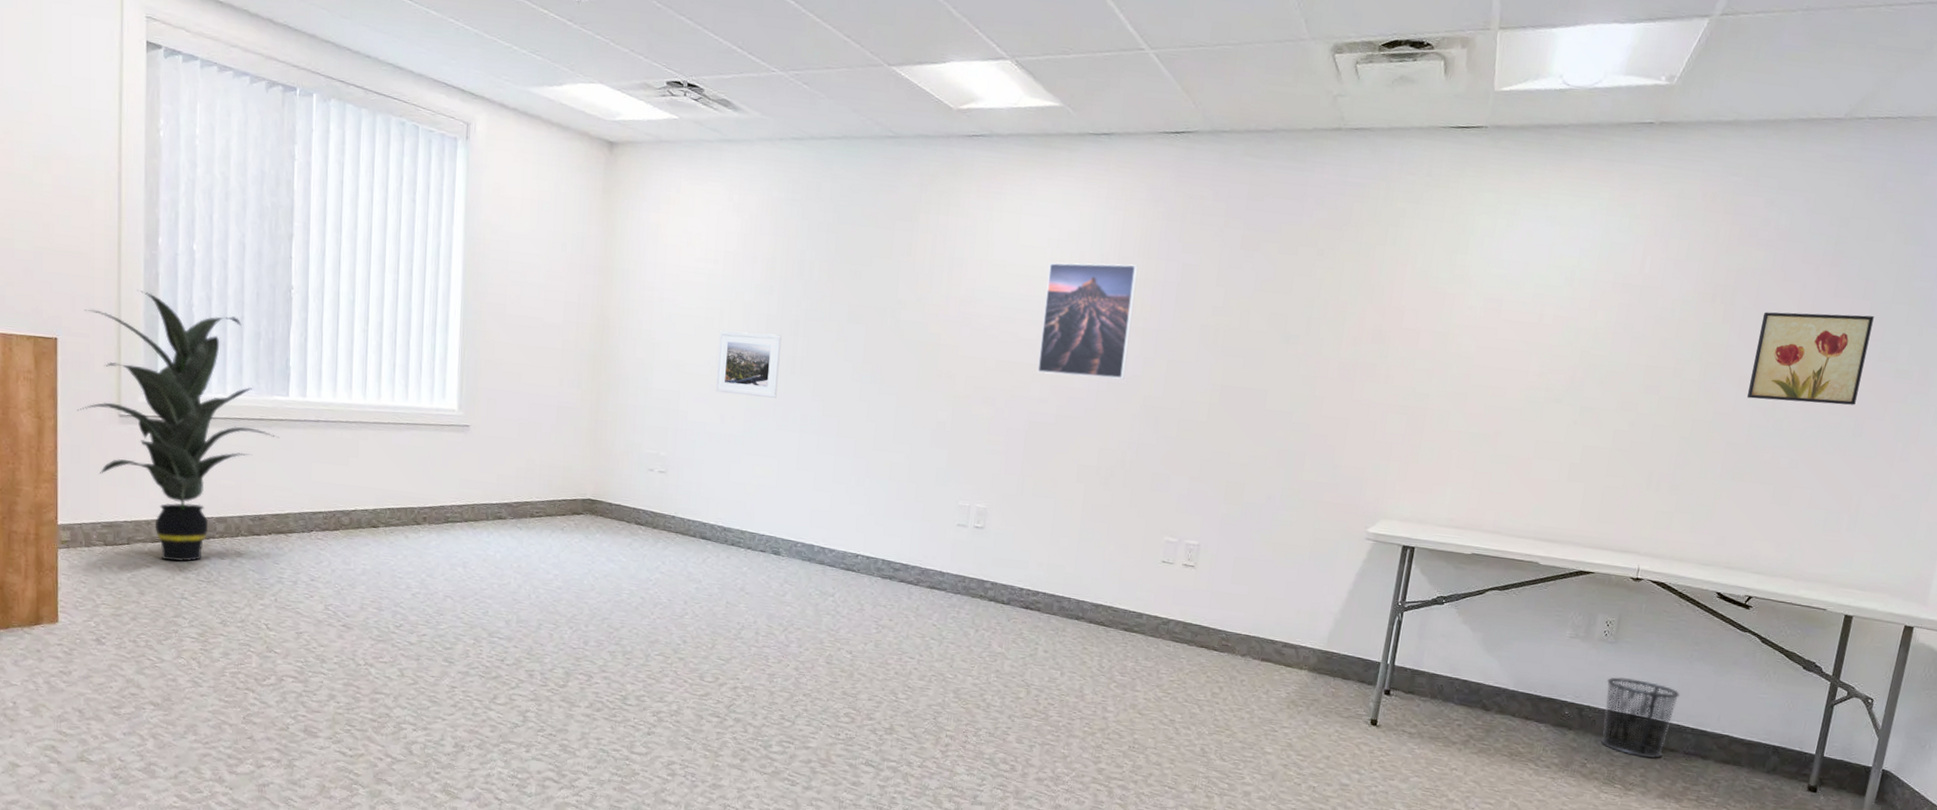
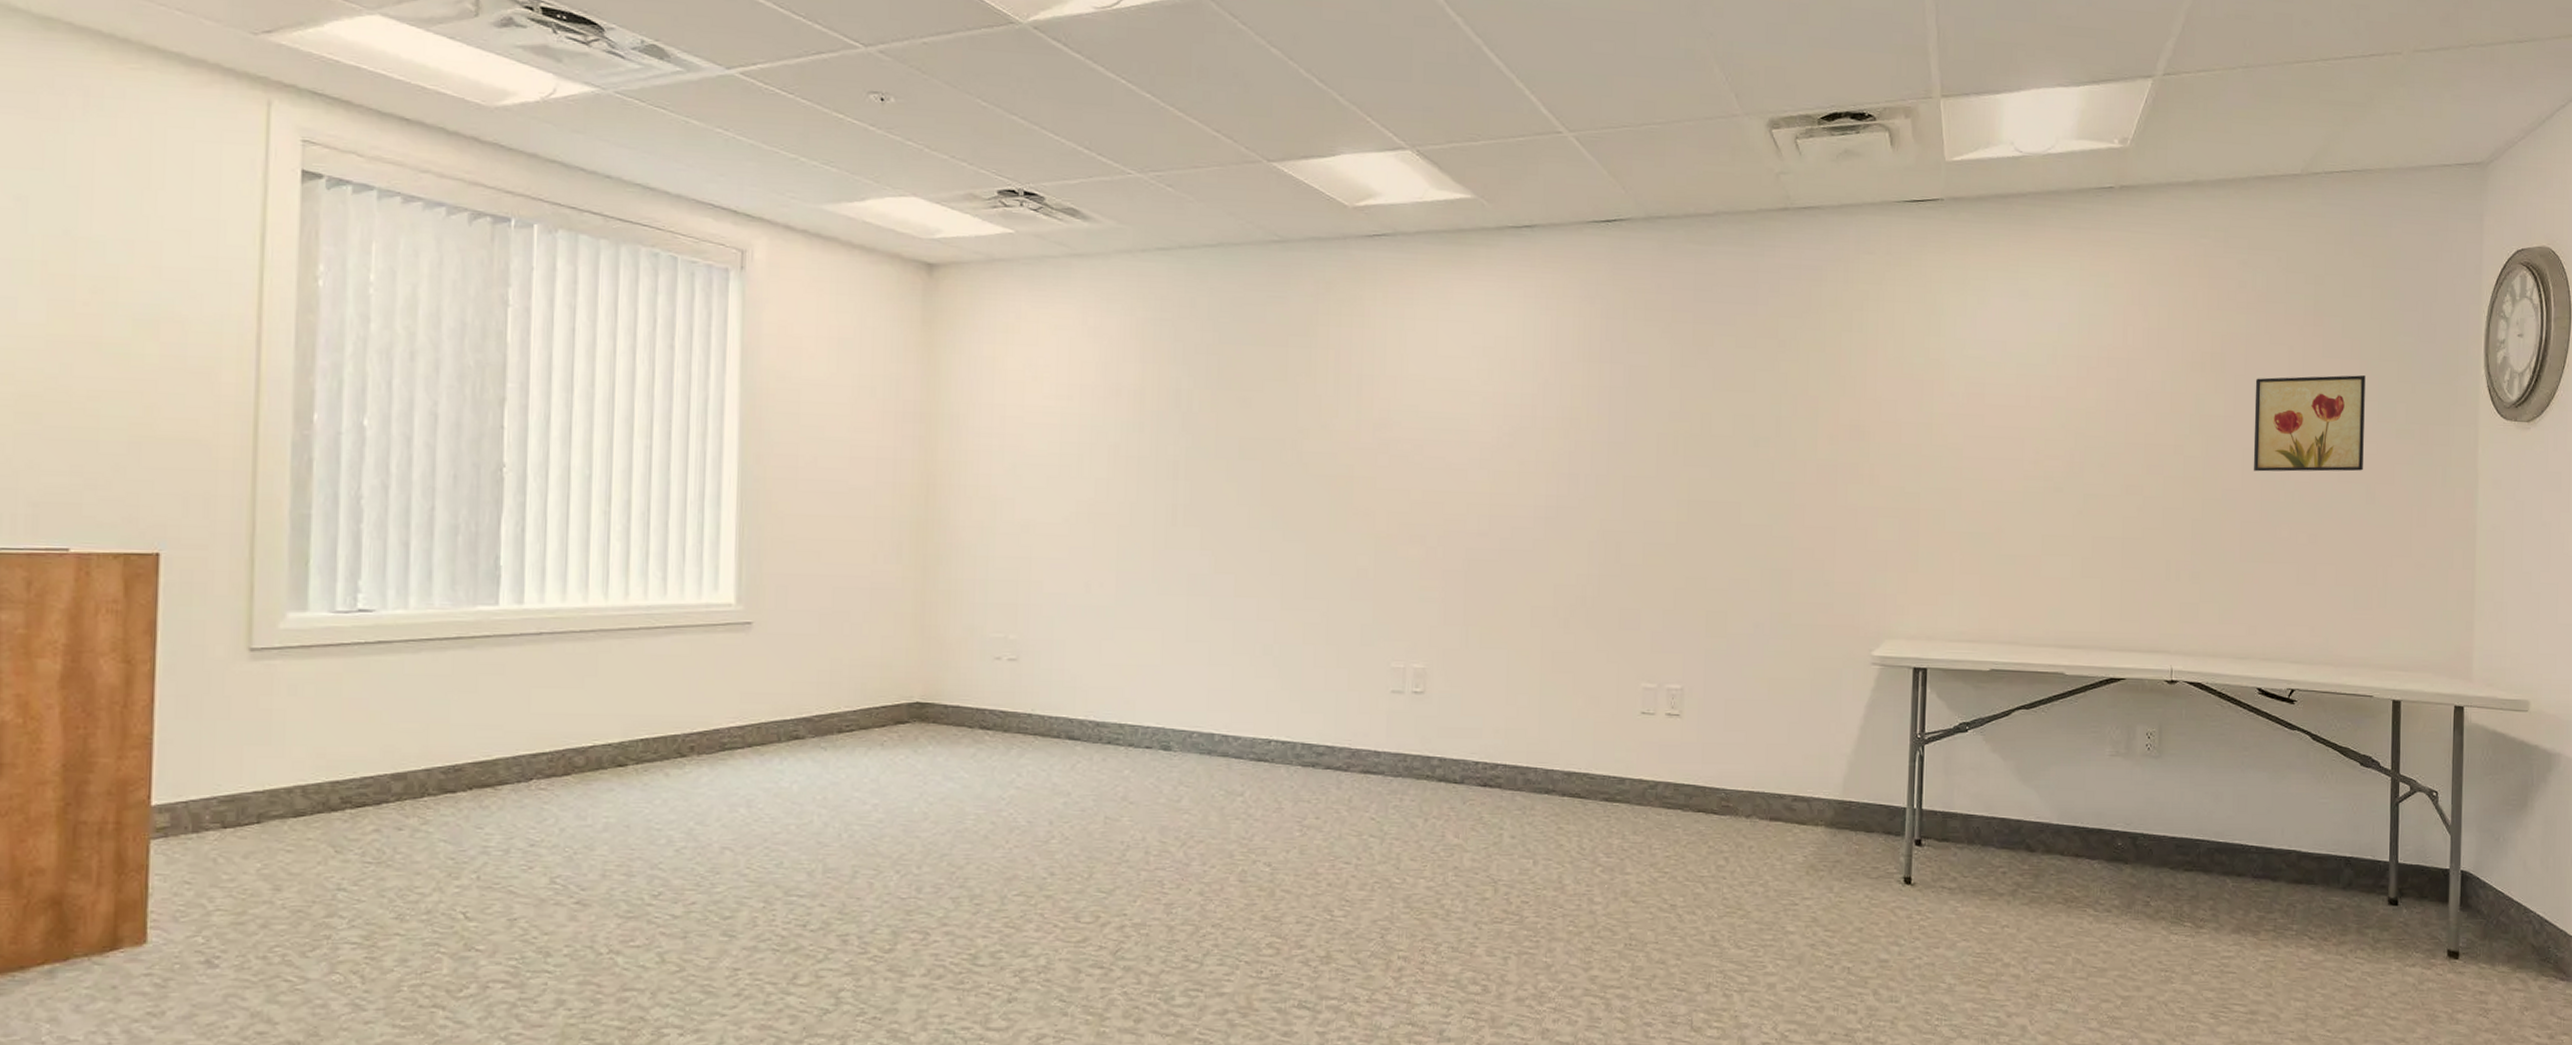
indoor plant: present [77,290,280,562] -> none [186,483,486,840]
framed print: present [716,331,782,398] -> none [1077,479,1158,557]
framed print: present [1036,262,1138,380] -> none [1471,370,1579,503]
waste bin: present [1600,677,1680,759] -> none [2158,796,2237,887]

